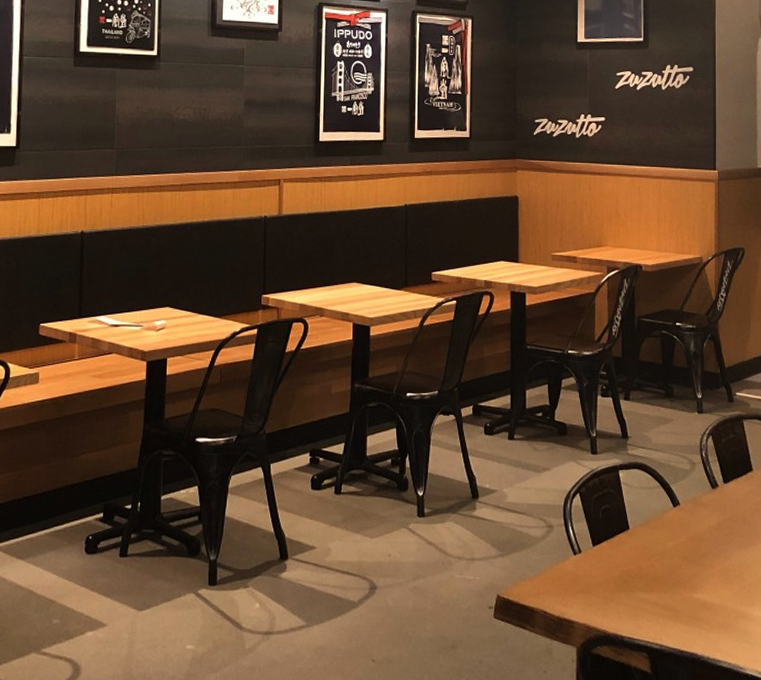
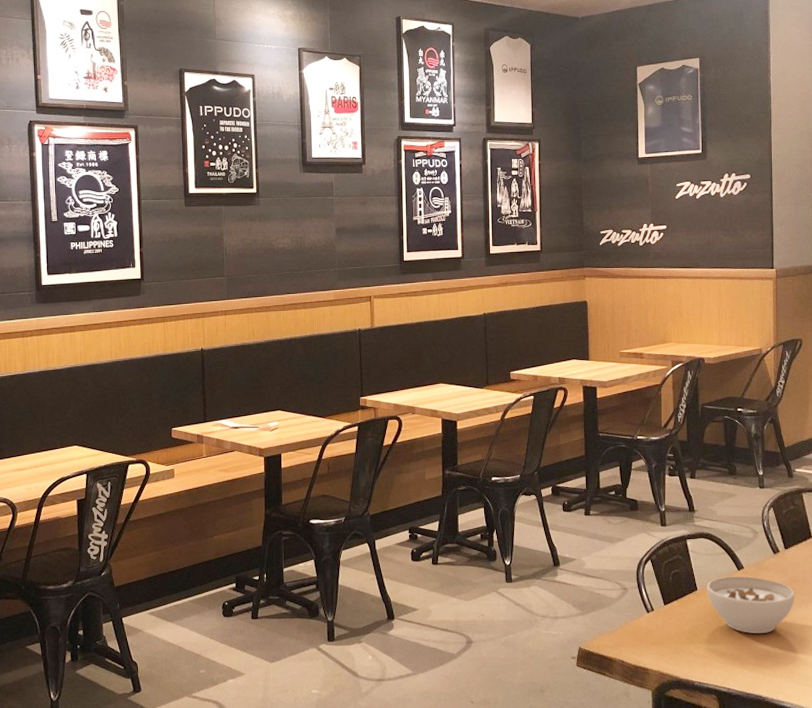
soup bowl: none [639,513,734,580] -> present [706,576,795,633]

